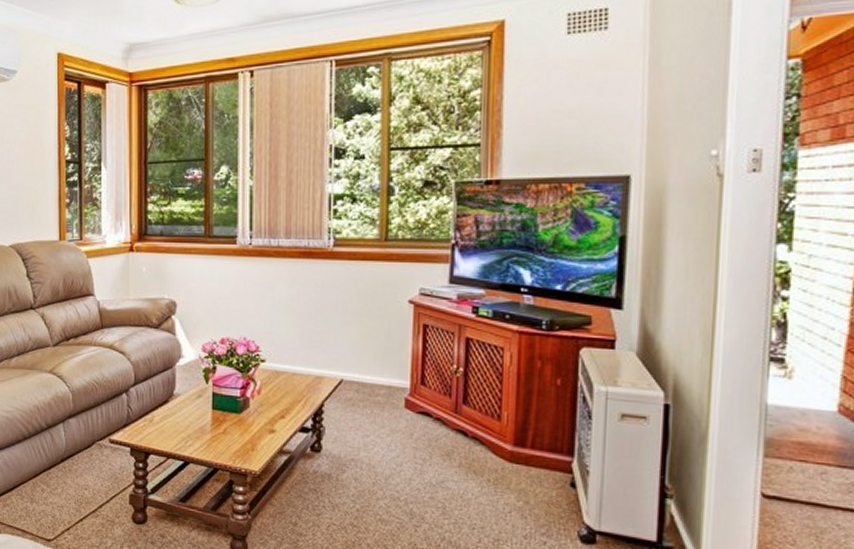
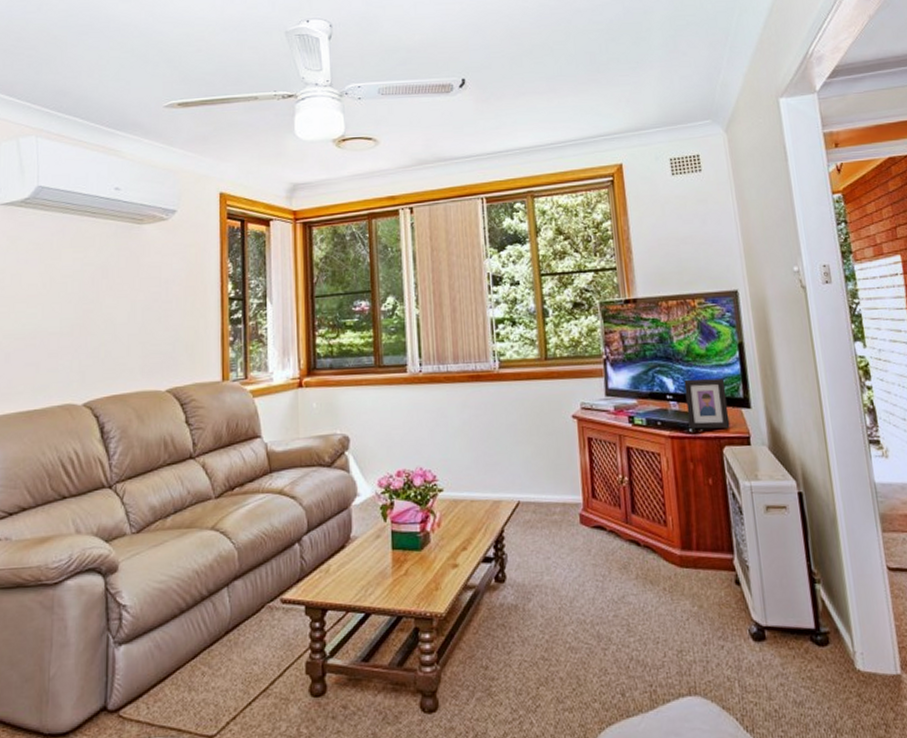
picture frame: none [542,272,595,330] -> present [684,378,730,430]

